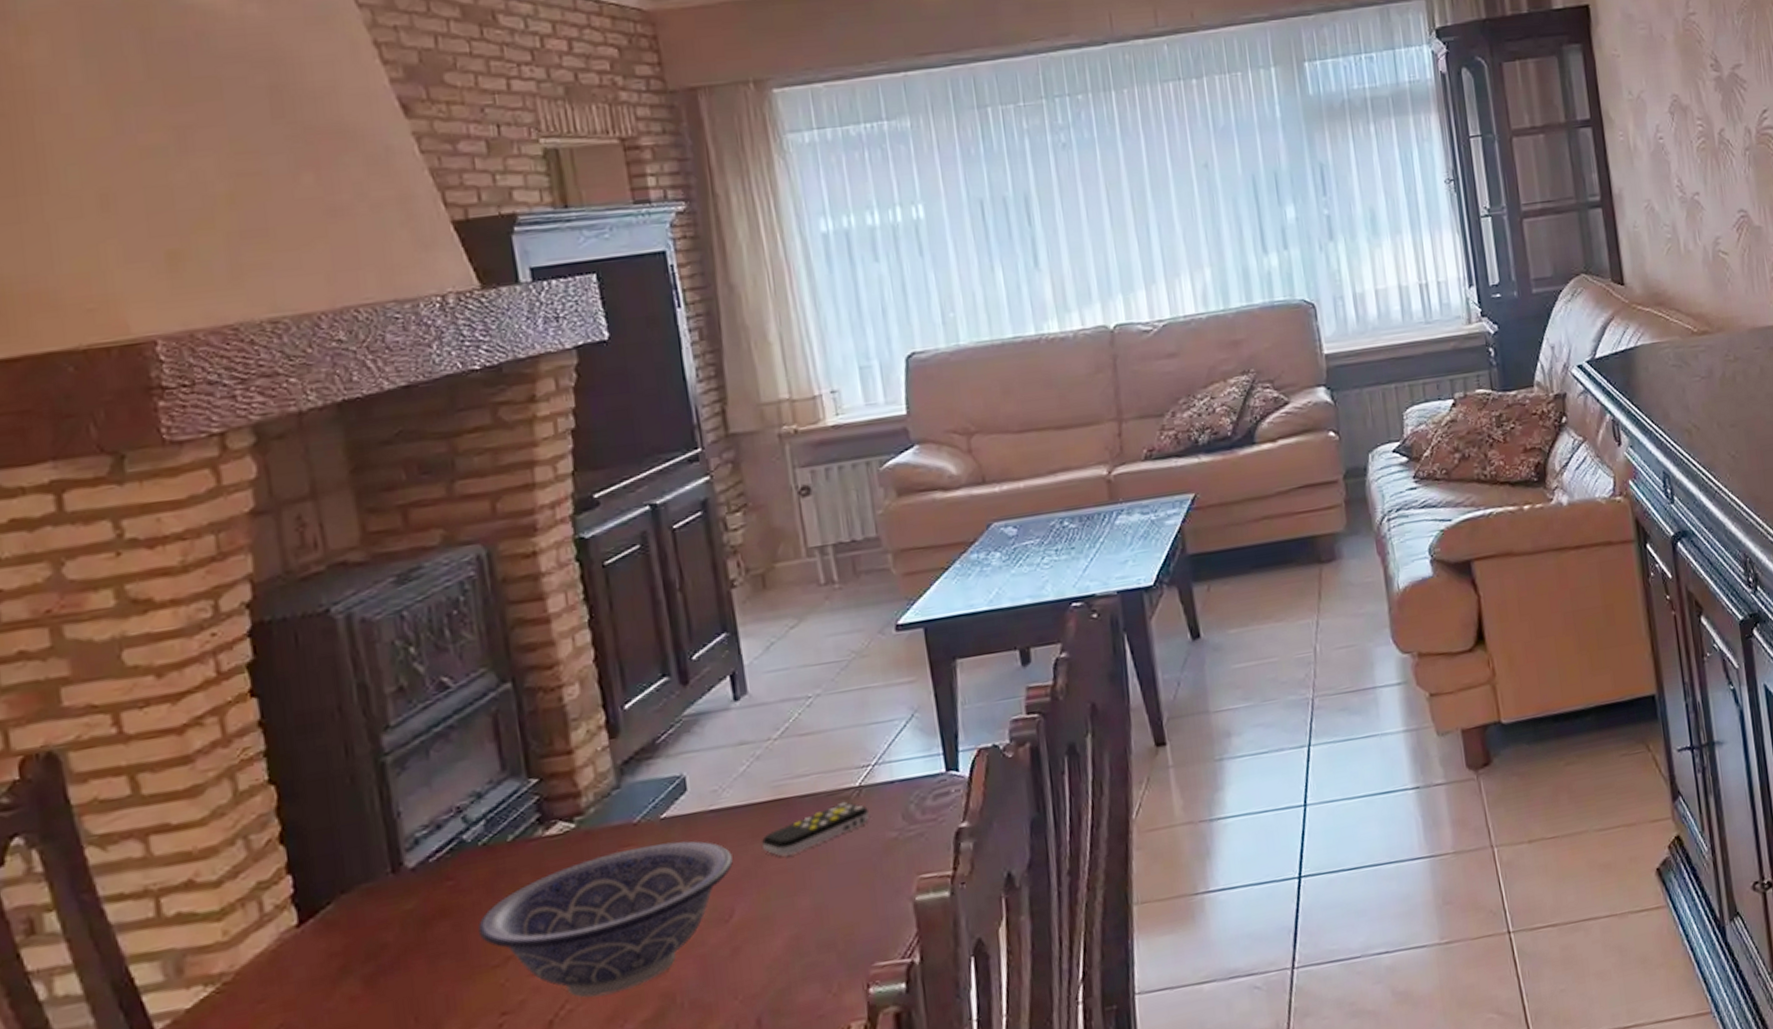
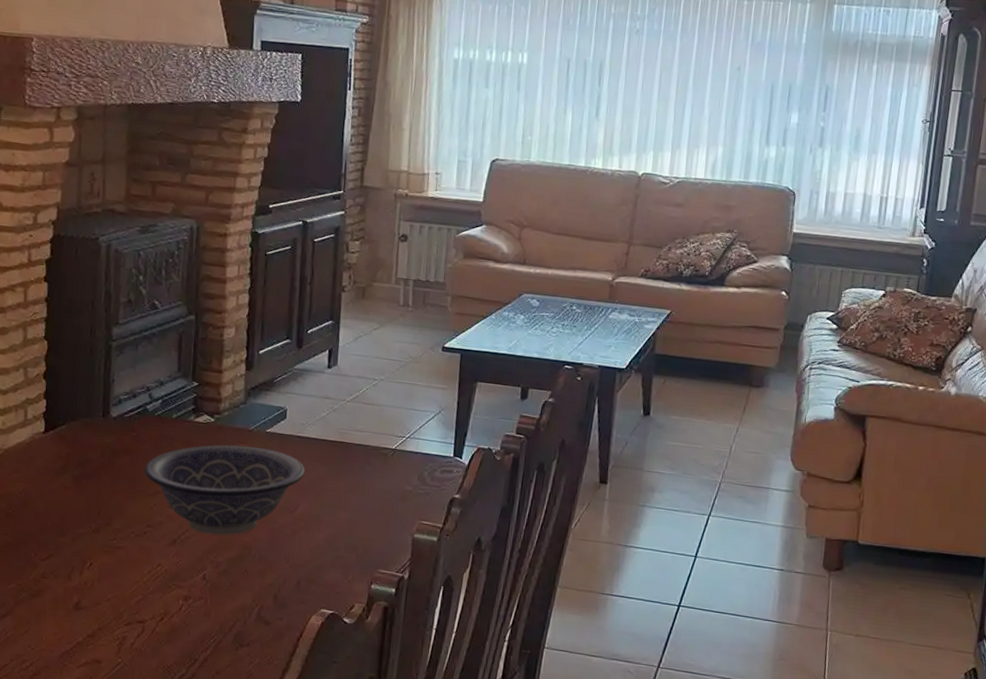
remote control: present [762,802,869,856] -> none [325,457,397,481]

